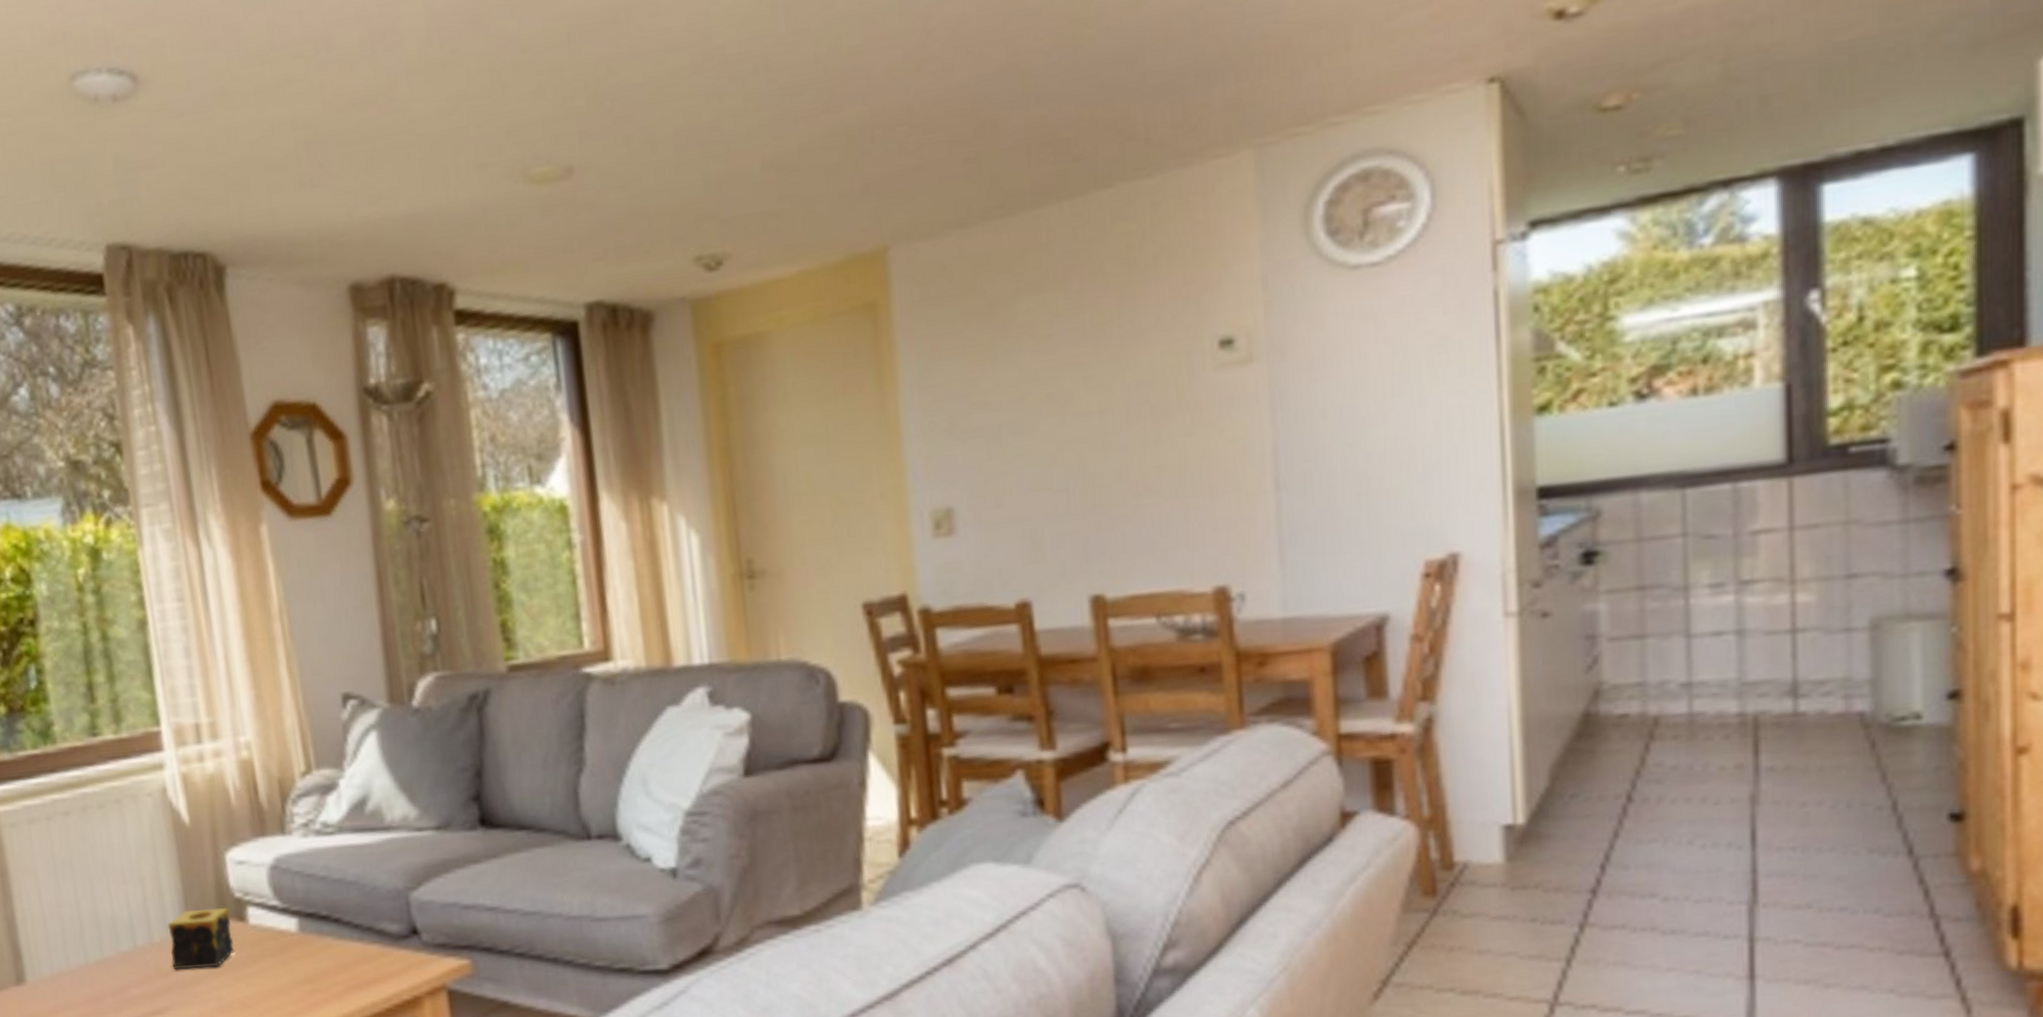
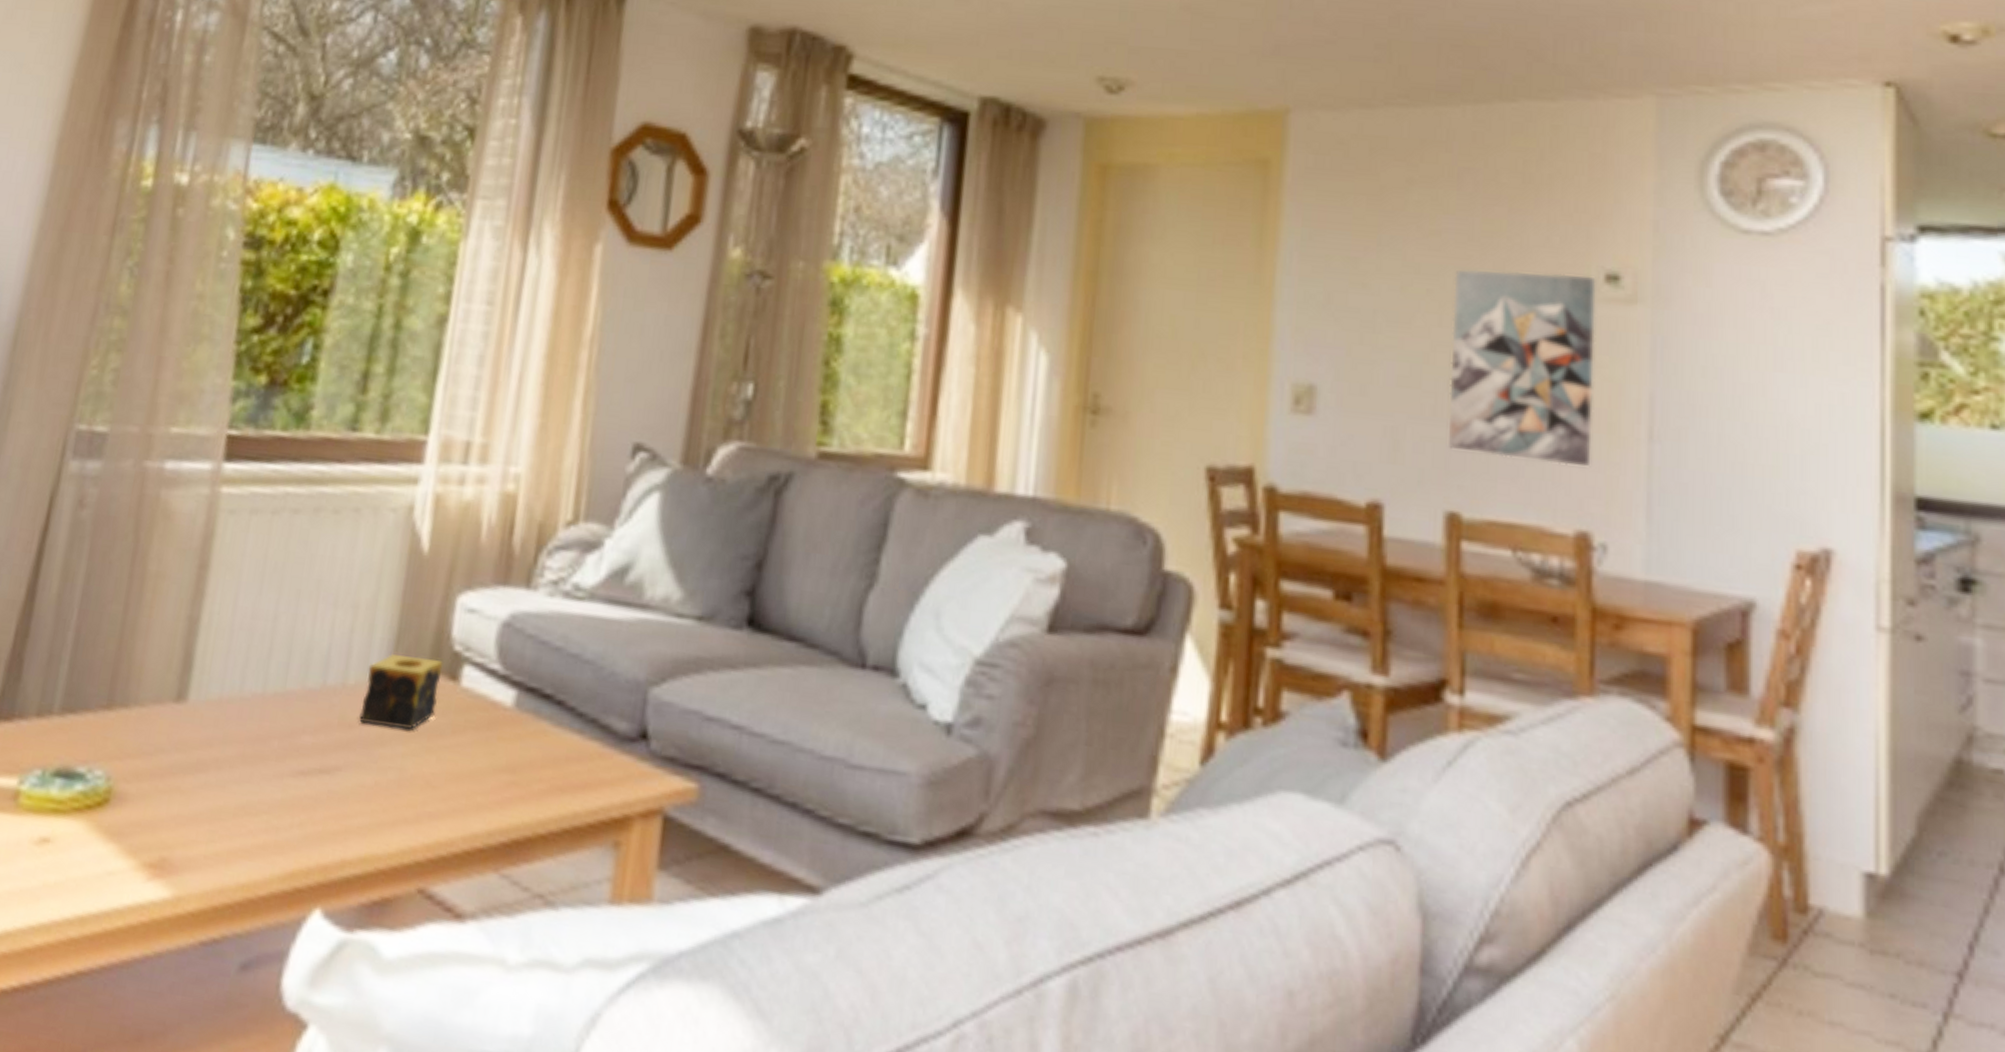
wall art: none [1071,345,1222,539] -> present [1449,269,1596,466]

